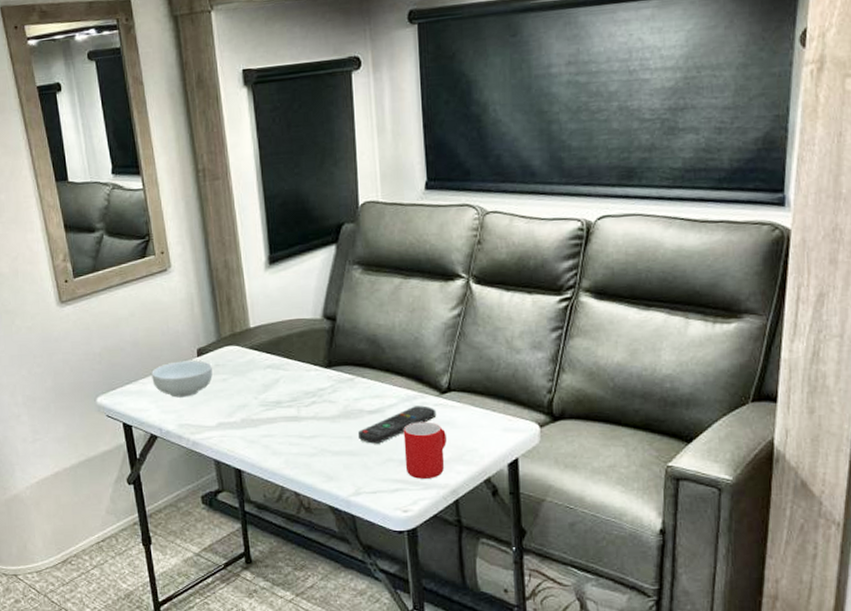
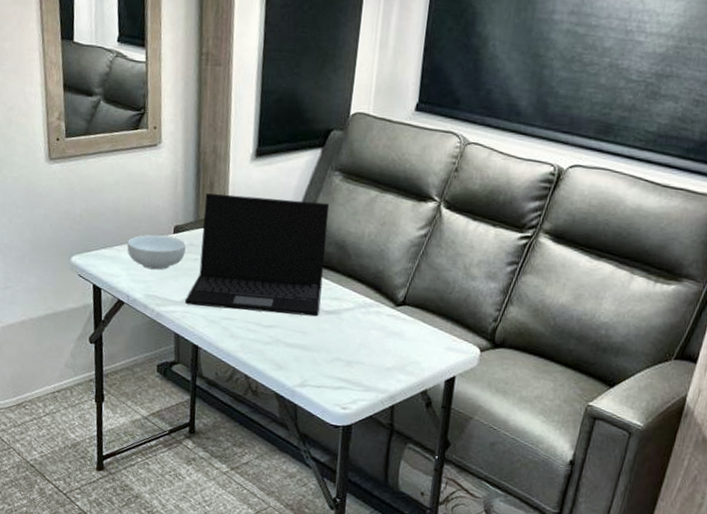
laptop: none [219,299,362,428] -> present [184,193,330,317]
remote control: present [358,405,437,444] -> none [313,313,389,343]
mug: present [403,421,447,479] -> none [351,328,394,383]

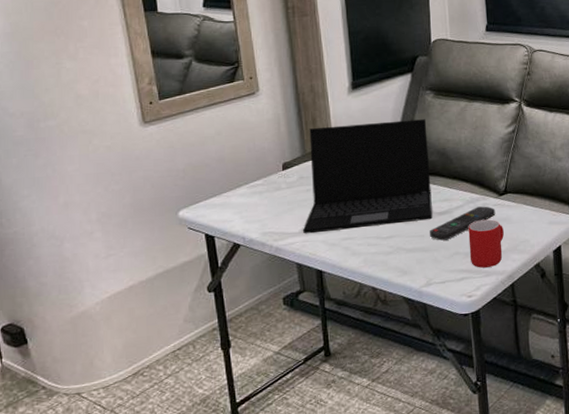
cereal bowl: present [127,234,186,270] -> none [236,173,297,208]
remote control: none [313,313,389,343] -> present [430,206,496,241]
mug: none [351,328,394,383] -> present [468,219,504,268]

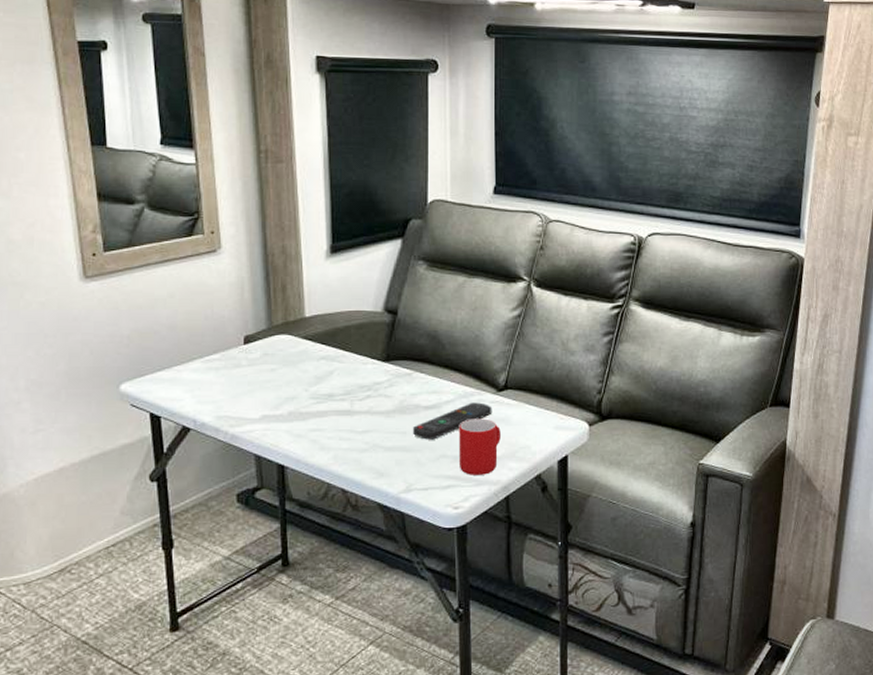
laptop: present [302,119,433,234] -> none [263,294,418,421]

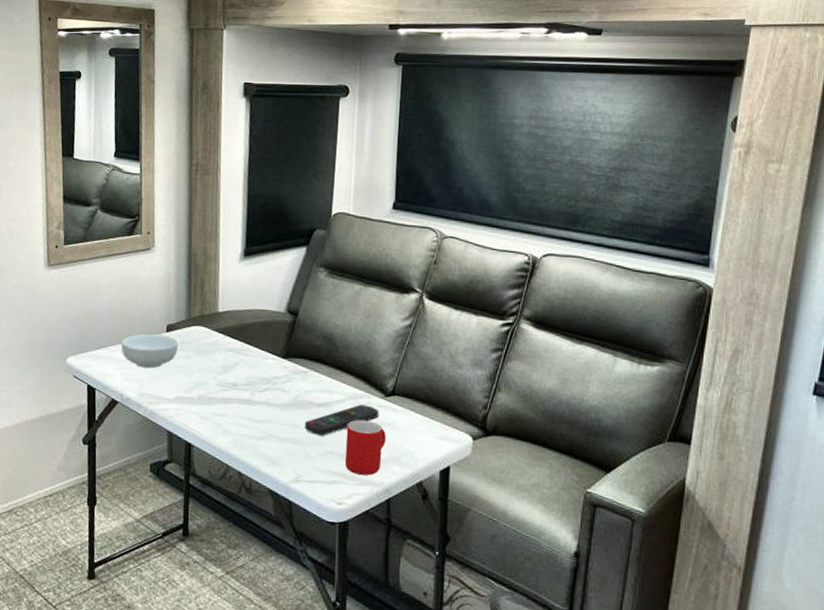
cereal bowl: none [189,348,260,387] -> present [121,334,178,369]

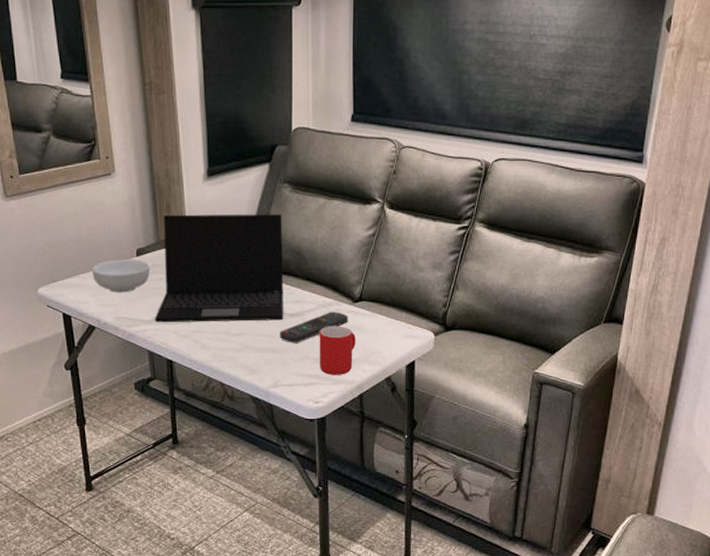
laptop: none [177,292,316,410] -> present [154,214,284,323]

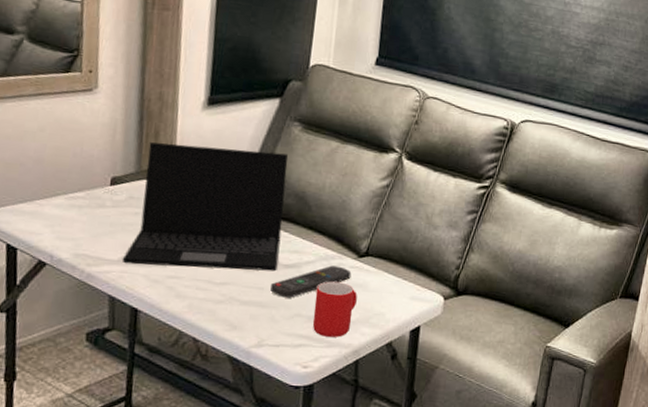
cereal bowl: present [92,259,150,293] -> none [52,186,125,226]

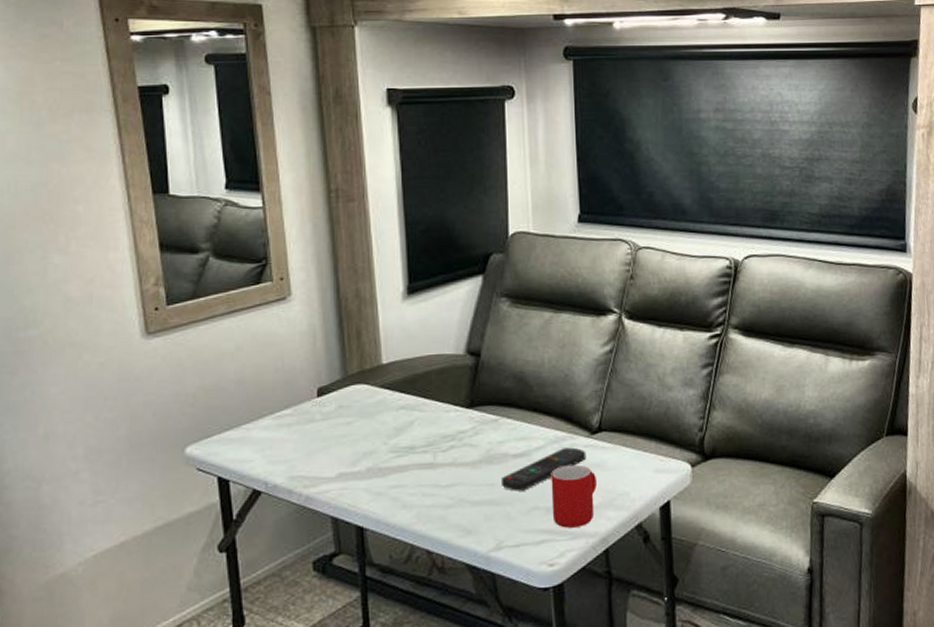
laptop: present [122,142,288,271] -> none [340,334,506,480]

